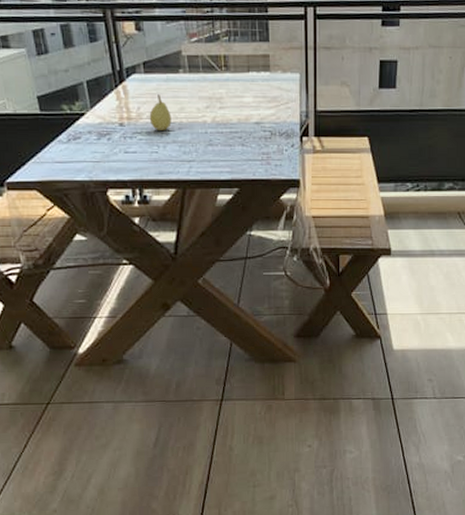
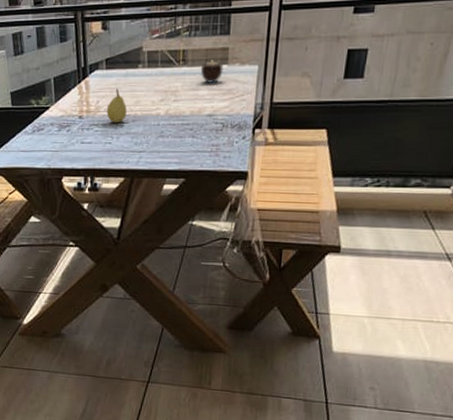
candle: none [243,66,266,91] -> present [200,60,224,84]

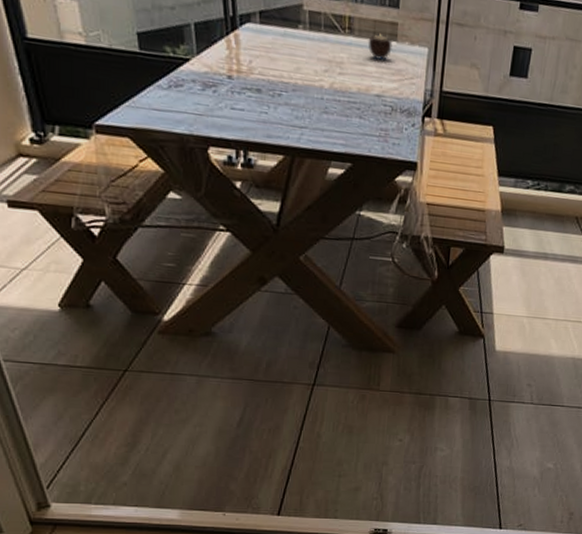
fruit: present [106,89,127,122] -> none [261,49,286,90]

